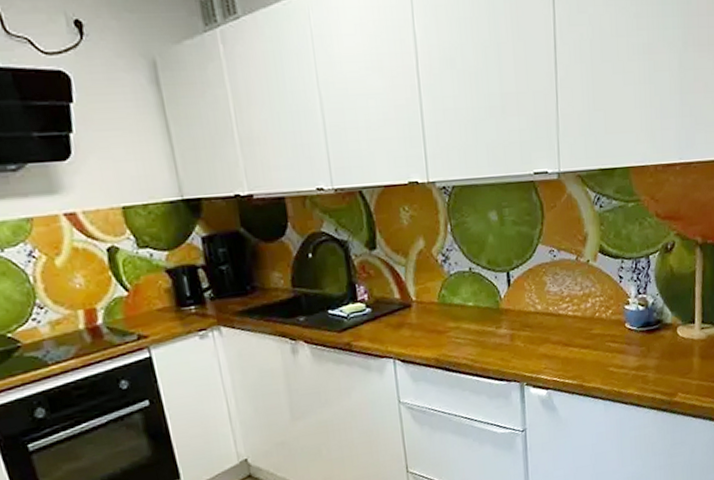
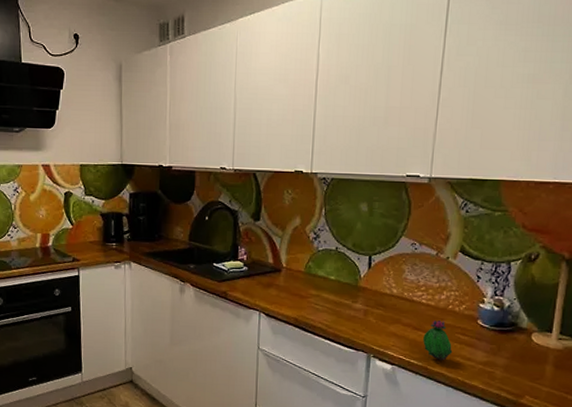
flowering cactus: none [575,331,605,375] -> present [423,320,453,361]

